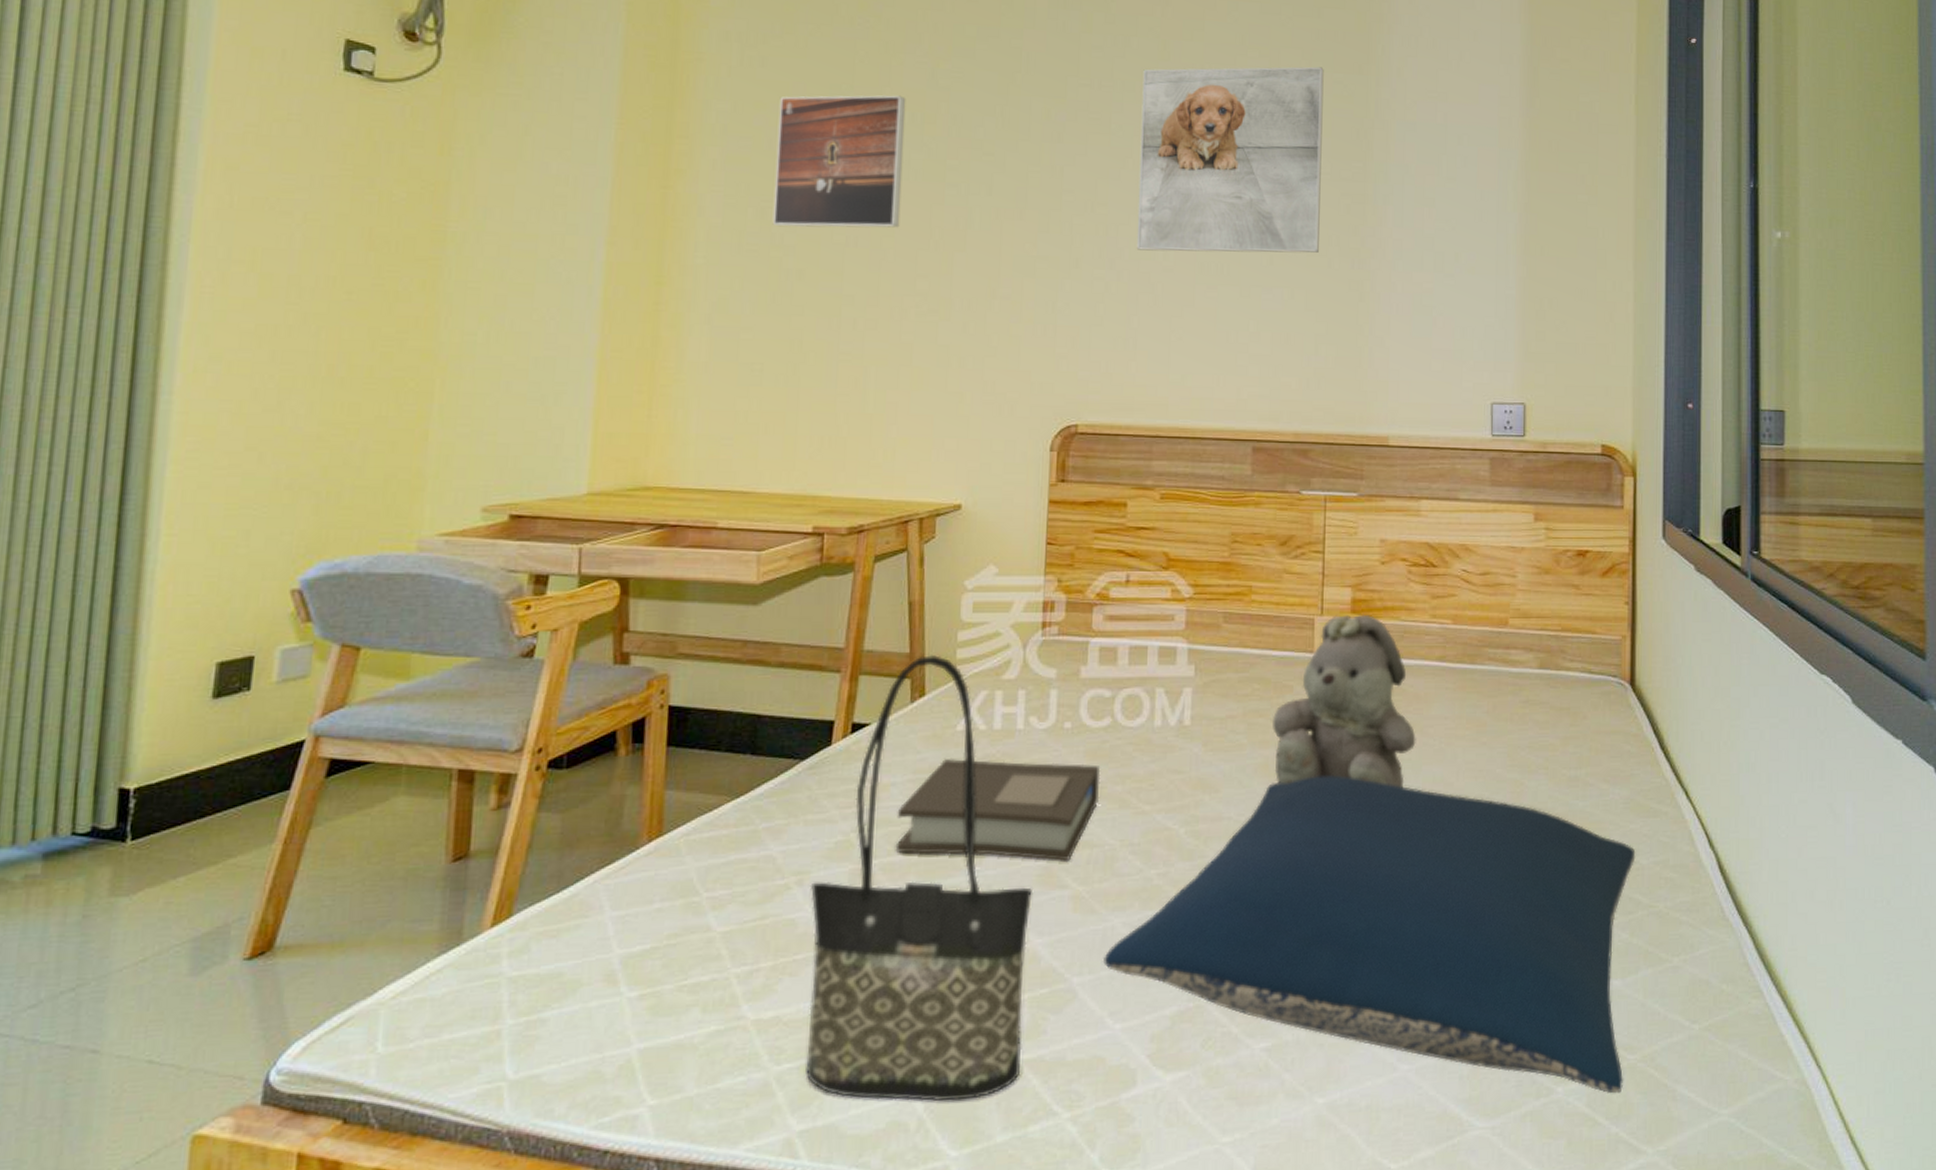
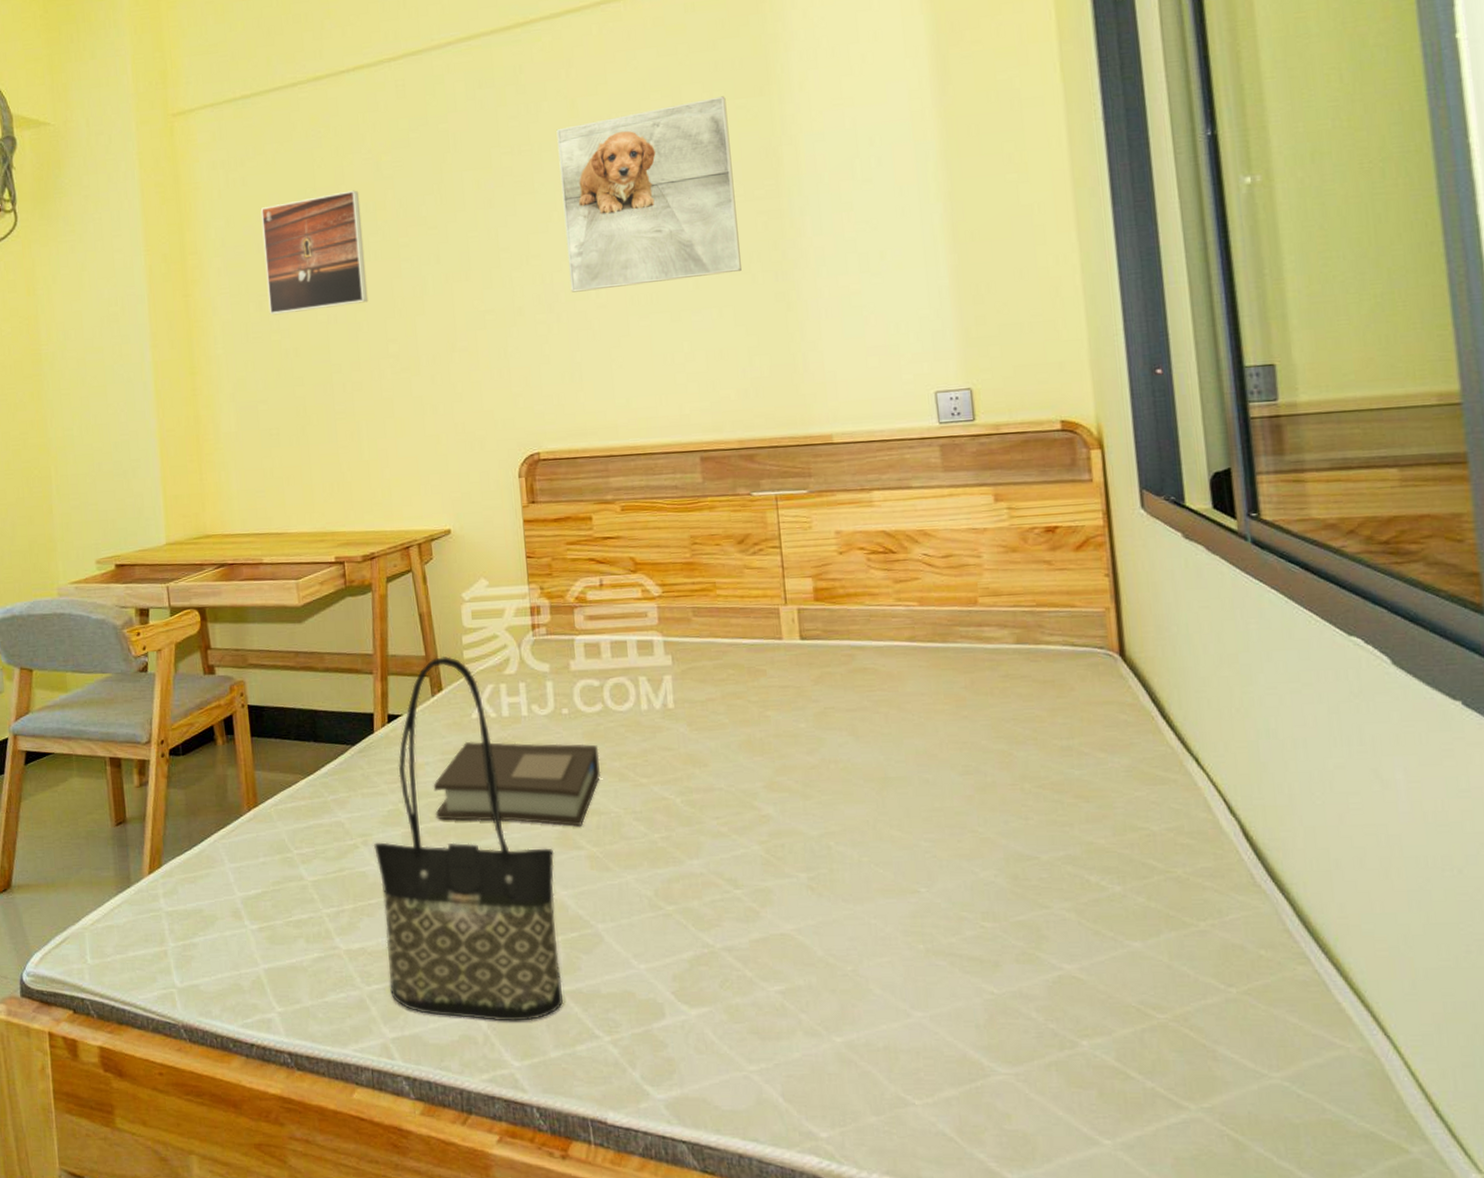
pillow: present [1102,775,1636,1094] -> none [621,750,1156,1050]
teddy bear: present [1273,614,1416,788] -> none [750,601,894,760]

